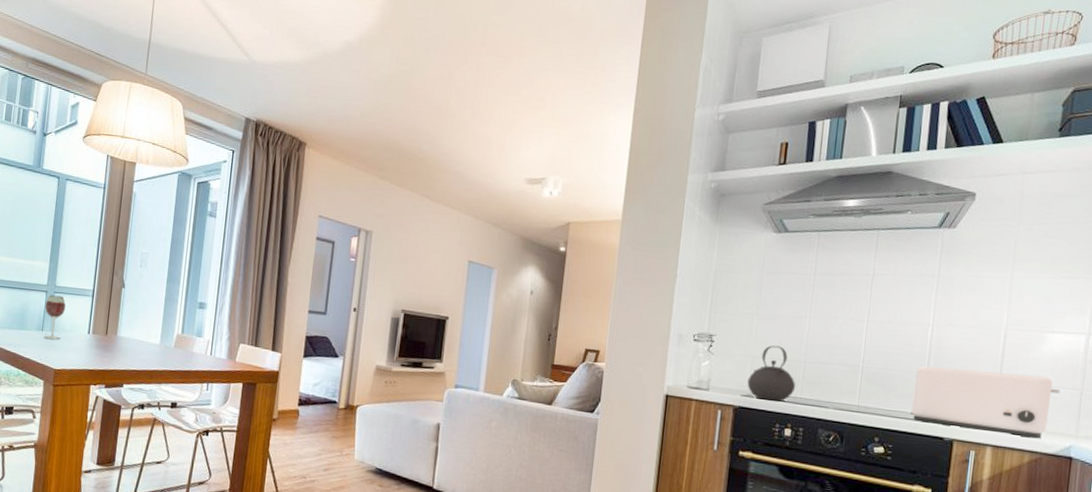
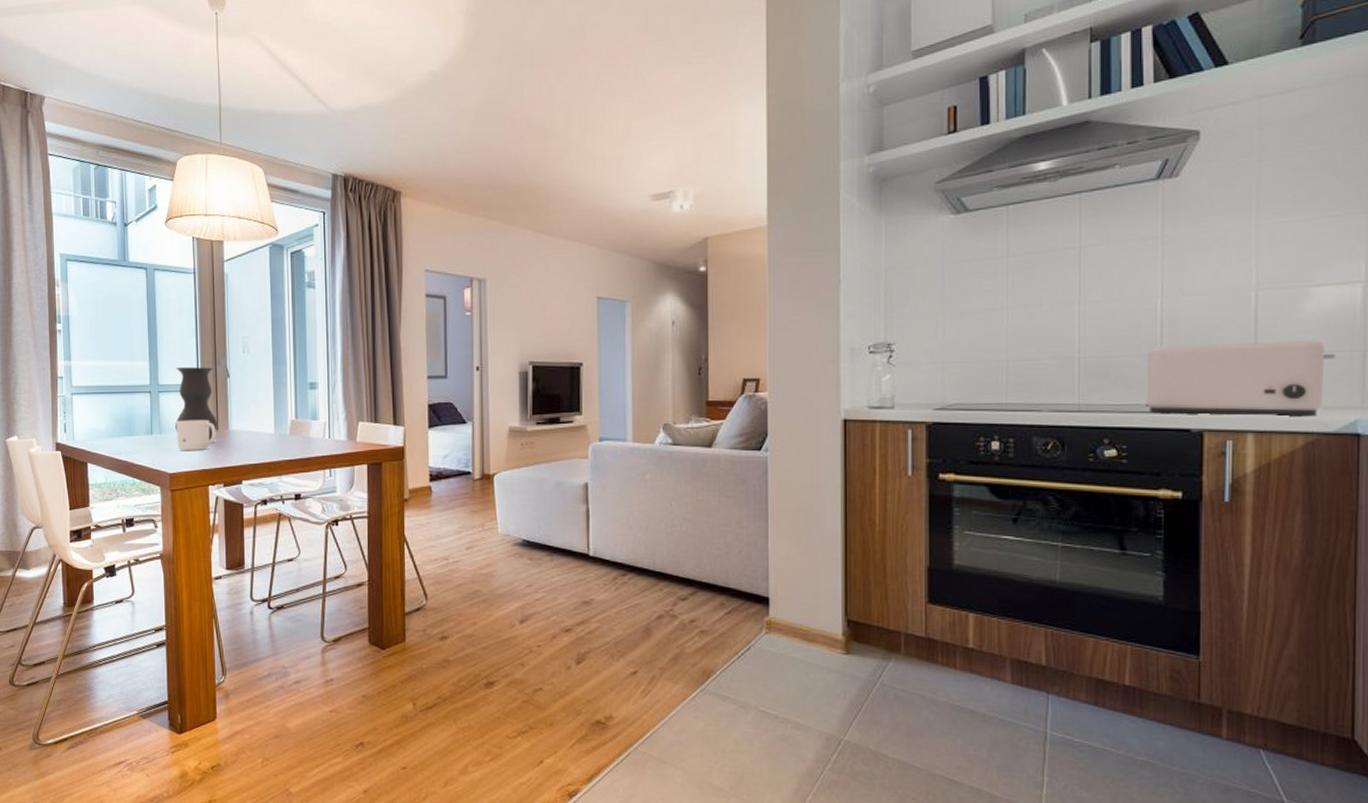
wineglass: present [43,295,66,340] -> none [151,395,173,442]
vase: none [65,272,111,344] -> present [174,367,218,441]
mug: none [66,321,105,352] -> present [176,419,216,450]
kettle: present [747,345,796,403] -> none [939,346,999,412]

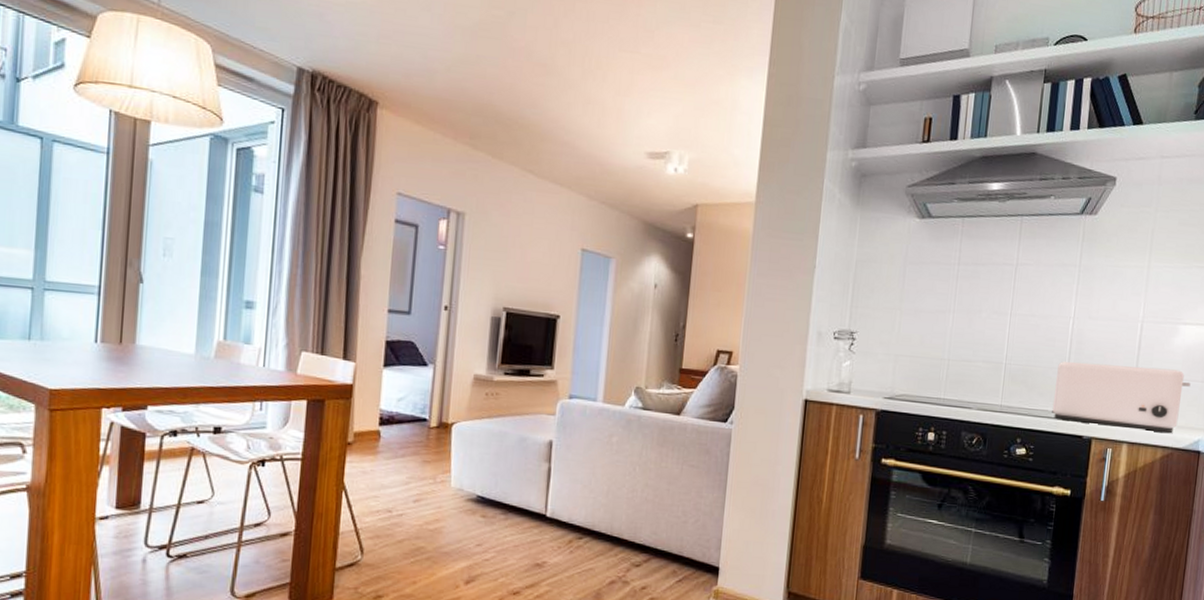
vase: present [174,367,218,441] -> none [62,263,123,355]
mug: present [176,419,216,450] -> none [64,326,119,366]

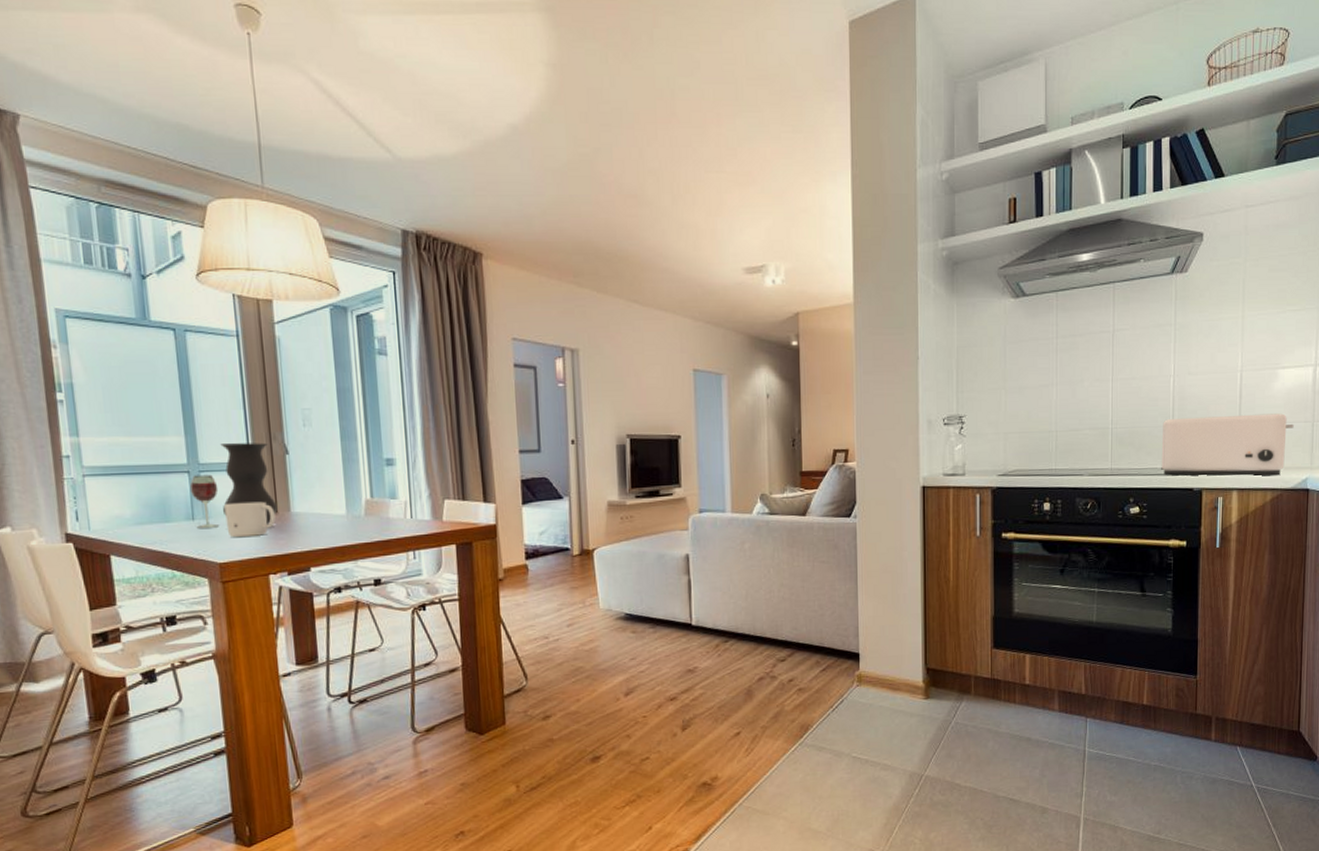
wineglass: none [31,292,62,351] -> present [190,474,219,528]
vase: none [62,263,123,355] -> present [220,442,278,525]
mug: none [64,326,119,366] -> present [224,501,276,537]

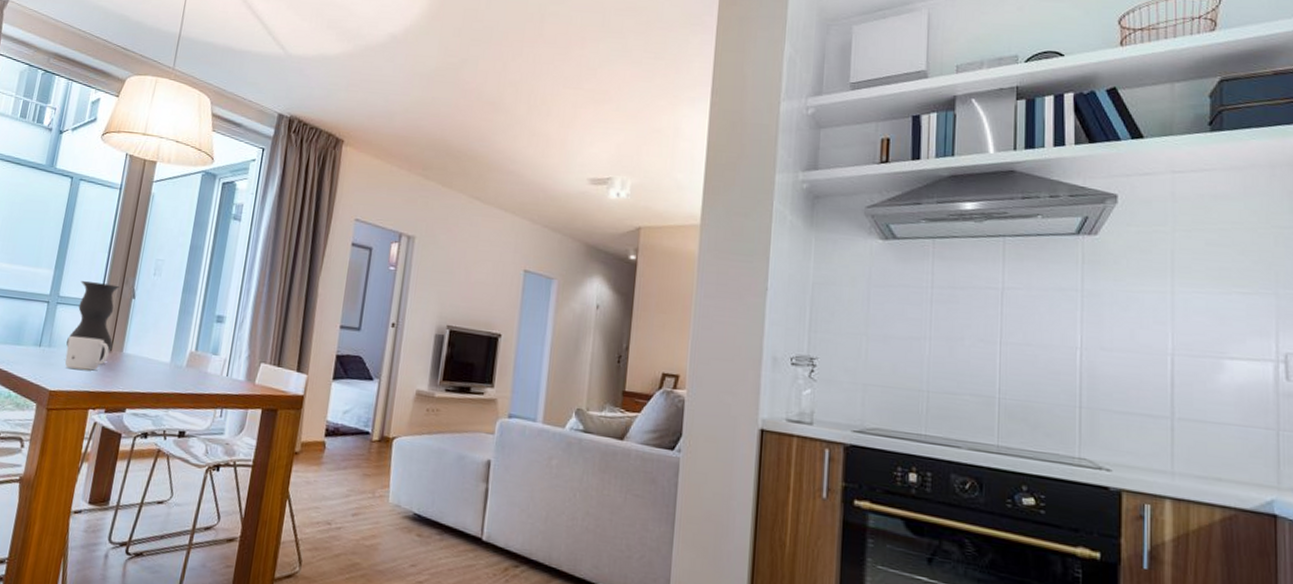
wineglass: present [190,474,219,528] -> none [40,306,69,357]
toaster: present [1161,413,1294,476] -> none [1064,397,1250,491]

